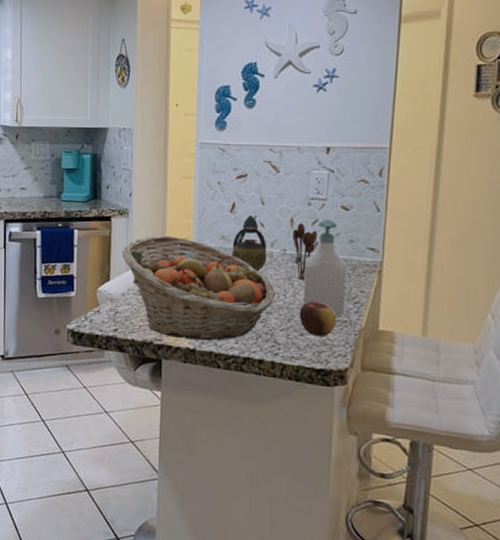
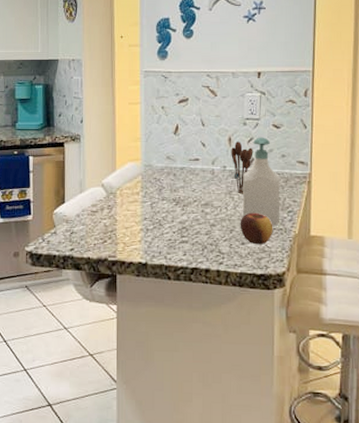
fruit basket: present [122,235,275,341] -> none [75,158,217,255]
teapot: present [231,214,267,272] -> none [176,135,209,188]

